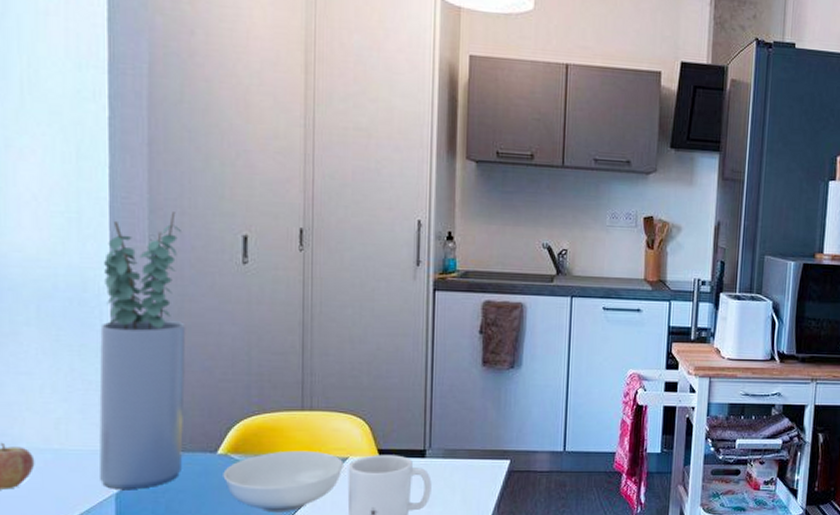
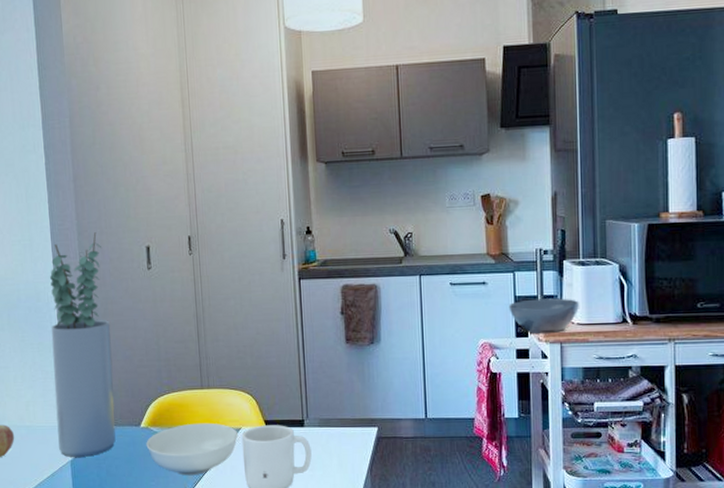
bowl: none [661,330,731,368] -> present [508,298,579,335]

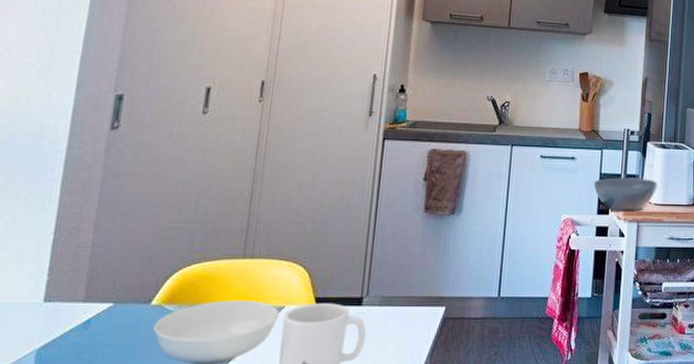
vase: present [50,232,116,457] -> none [23,65,147,345]

